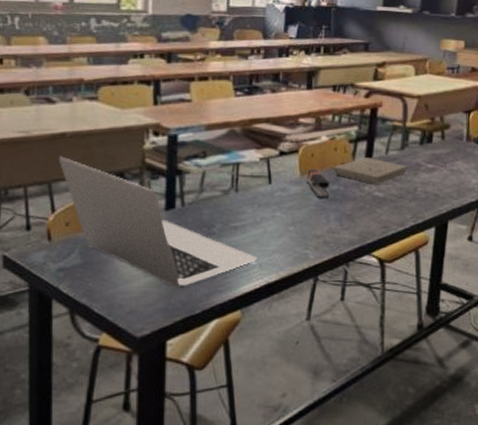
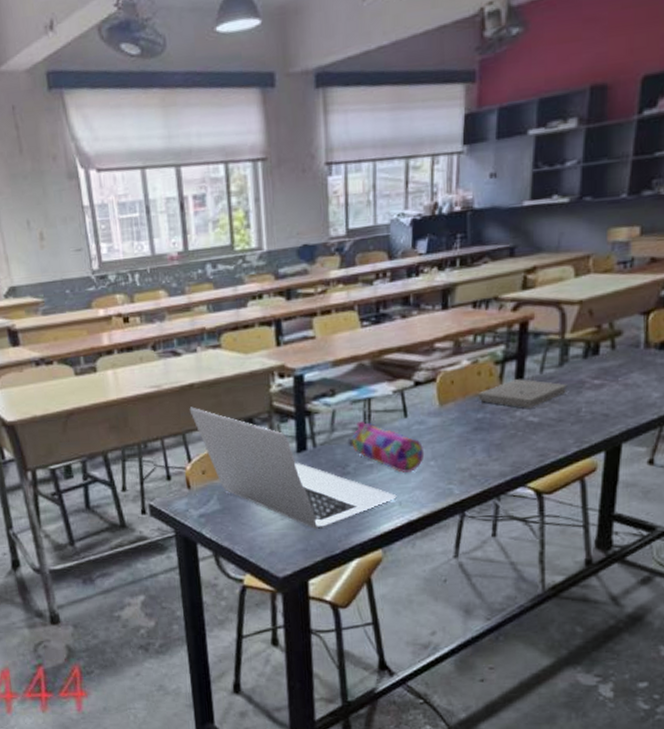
pencil case: none [215,184,285,236] -> present [348,421,425,473]
stapler: present [307,169,330,199] -> none [447,398,475,429]

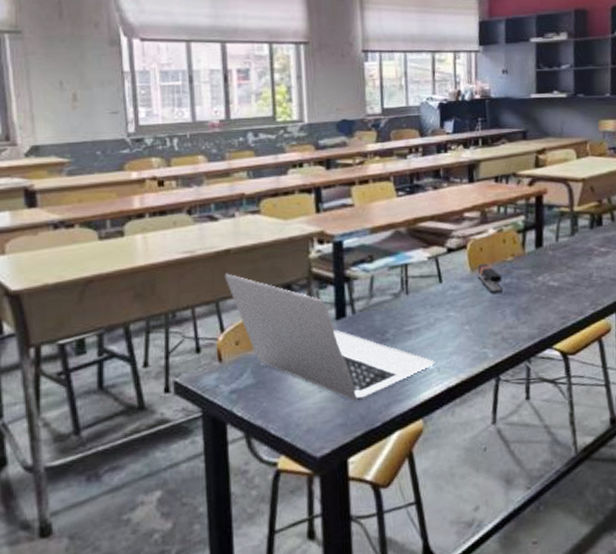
pencil case: present [348,421,425,473] -> none [386,287,460,338]
stapler: none [447,398,475,429] -> present [478,264,503,294]
book: present [478,379,568,408] -> none [505,246,580,274]

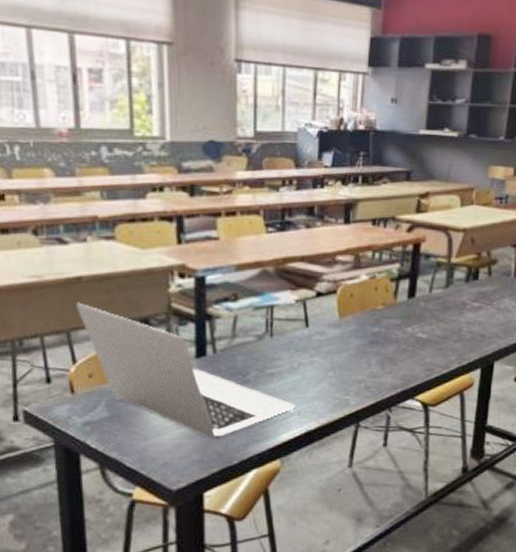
stapler: present [478,264,503,294] -> none [346,311,371,342]

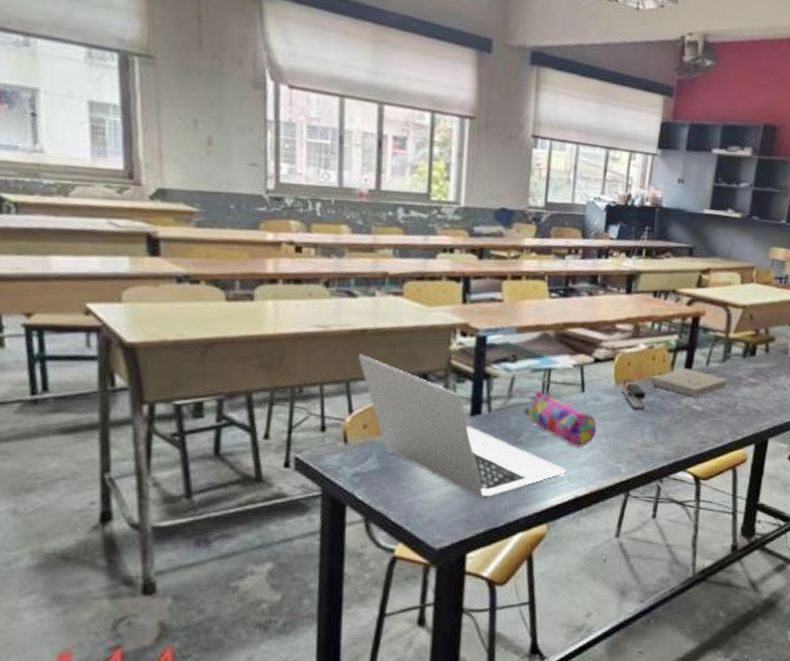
pencil case: none [249,329,324,382] -> present [523,391,597,447]
stapler: none [346,311,371,342] -> present [622,379,647,410]
book: none [375,297,452,325] -> present [651,368,728,397]

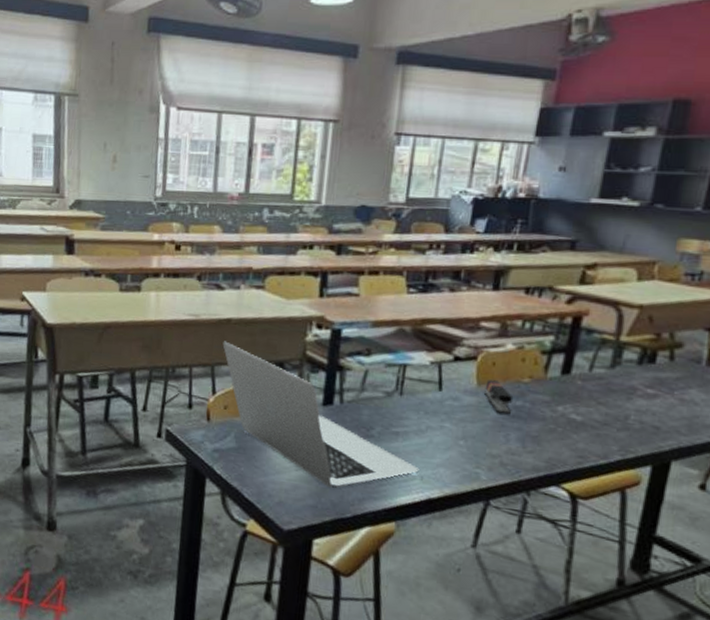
pencil case: present [523,391,597,447] -> none [376,386,455,448]
book: present [651,368,728,397] -> none [519,373,618,405]

